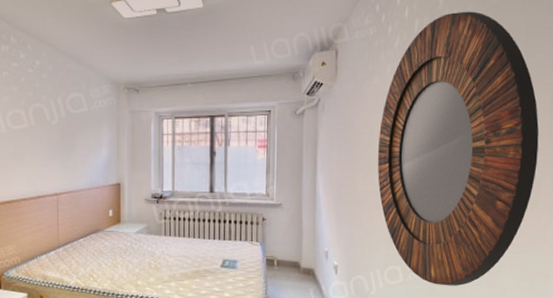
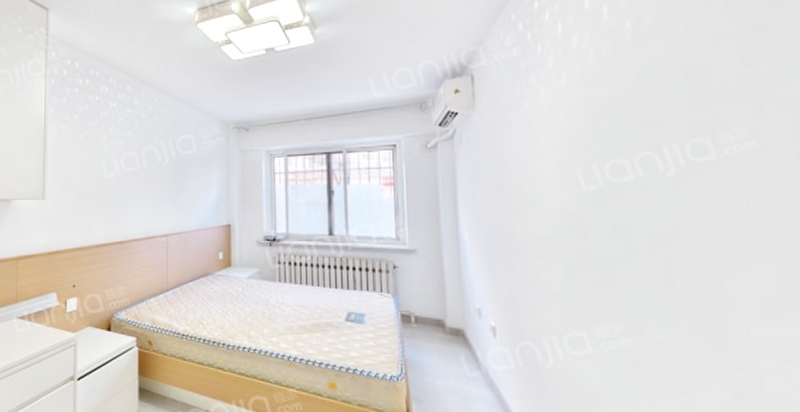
home mirror: present [377,11,539,286] -> none [537,18,787,365]

